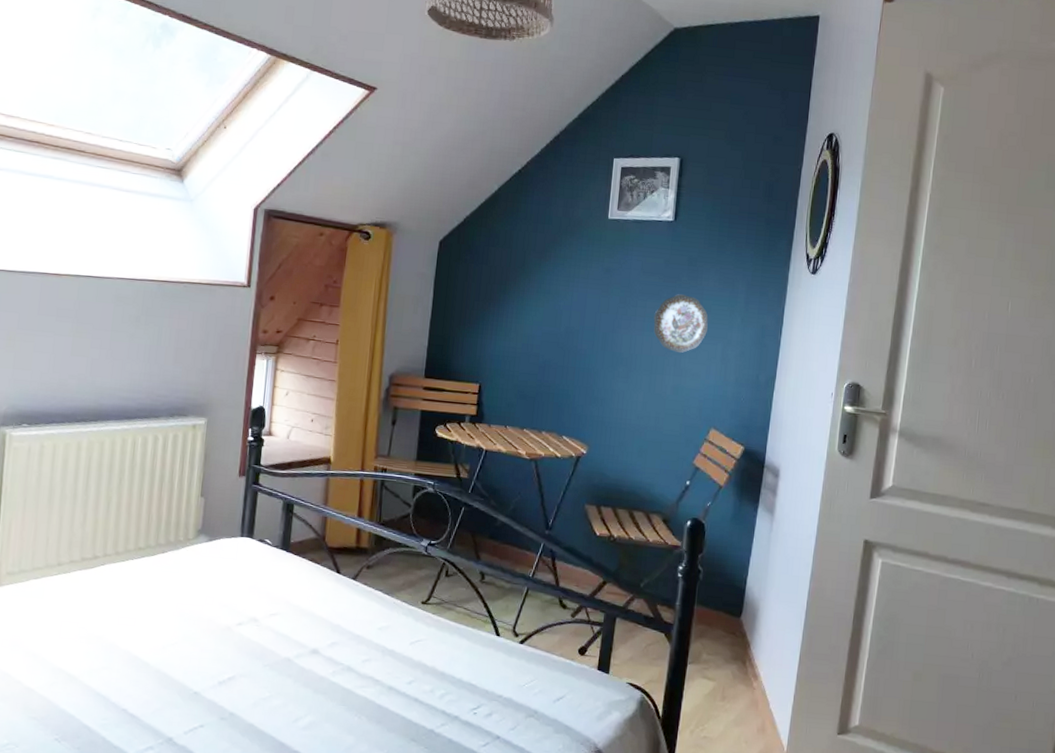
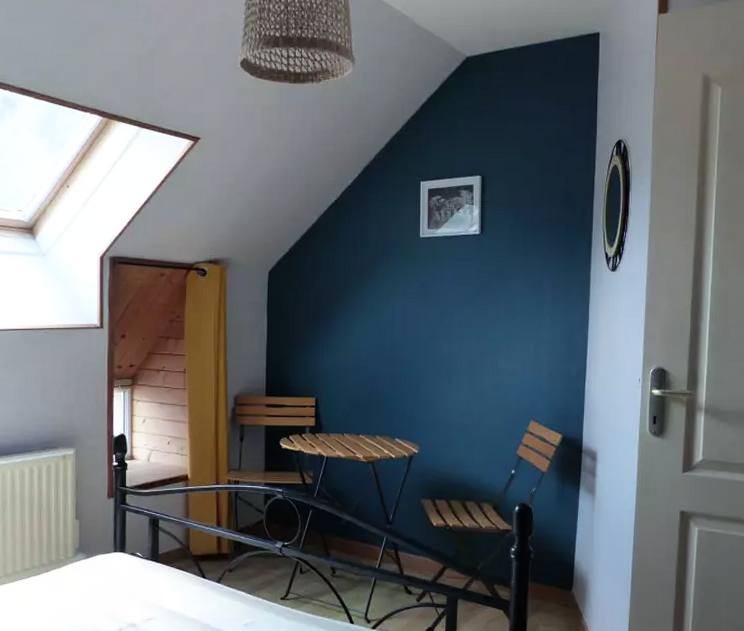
decorative plate: present [653,294,709,353] -> none [469,300,520,354]

